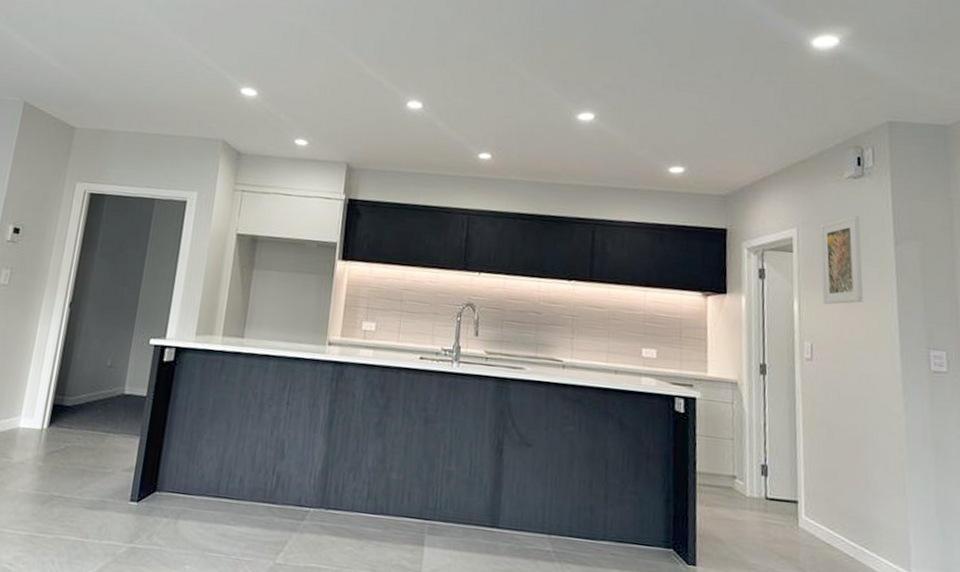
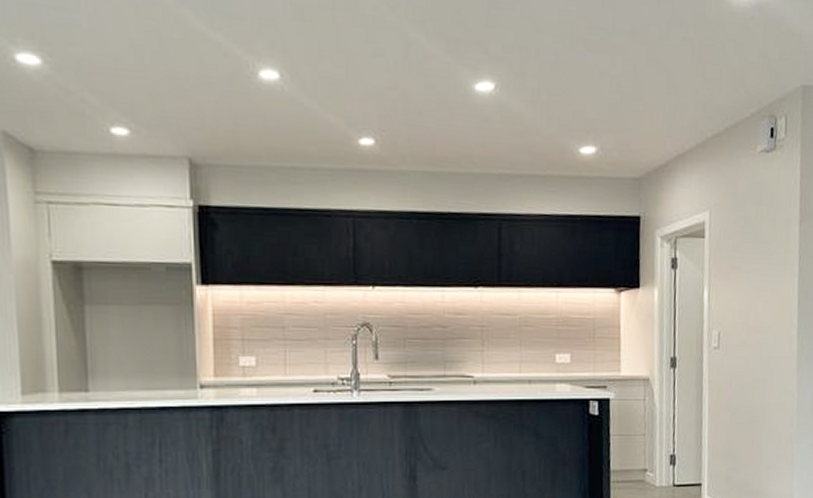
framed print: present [819,215,864,305] -> none [730,194,770,290]

